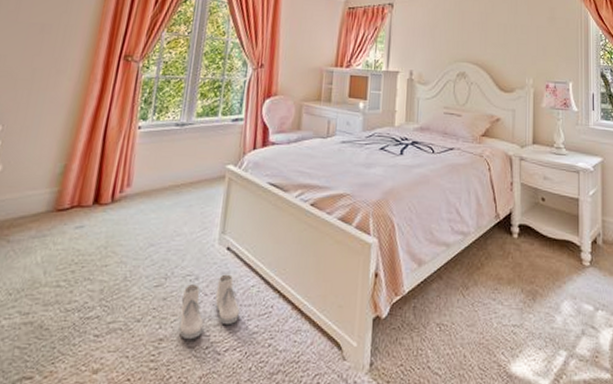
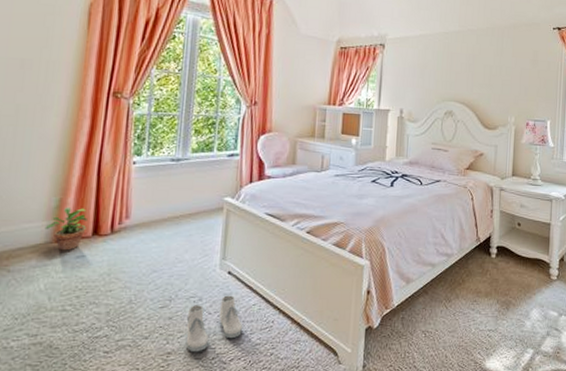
potted plant: none [47,174,89,221] -> present [44,208,87,251]

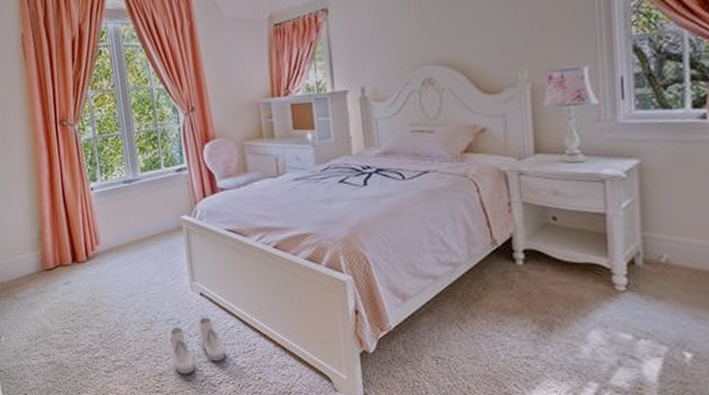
potted plant: present [44,208,87,251] -> none [33,237,66,279]

